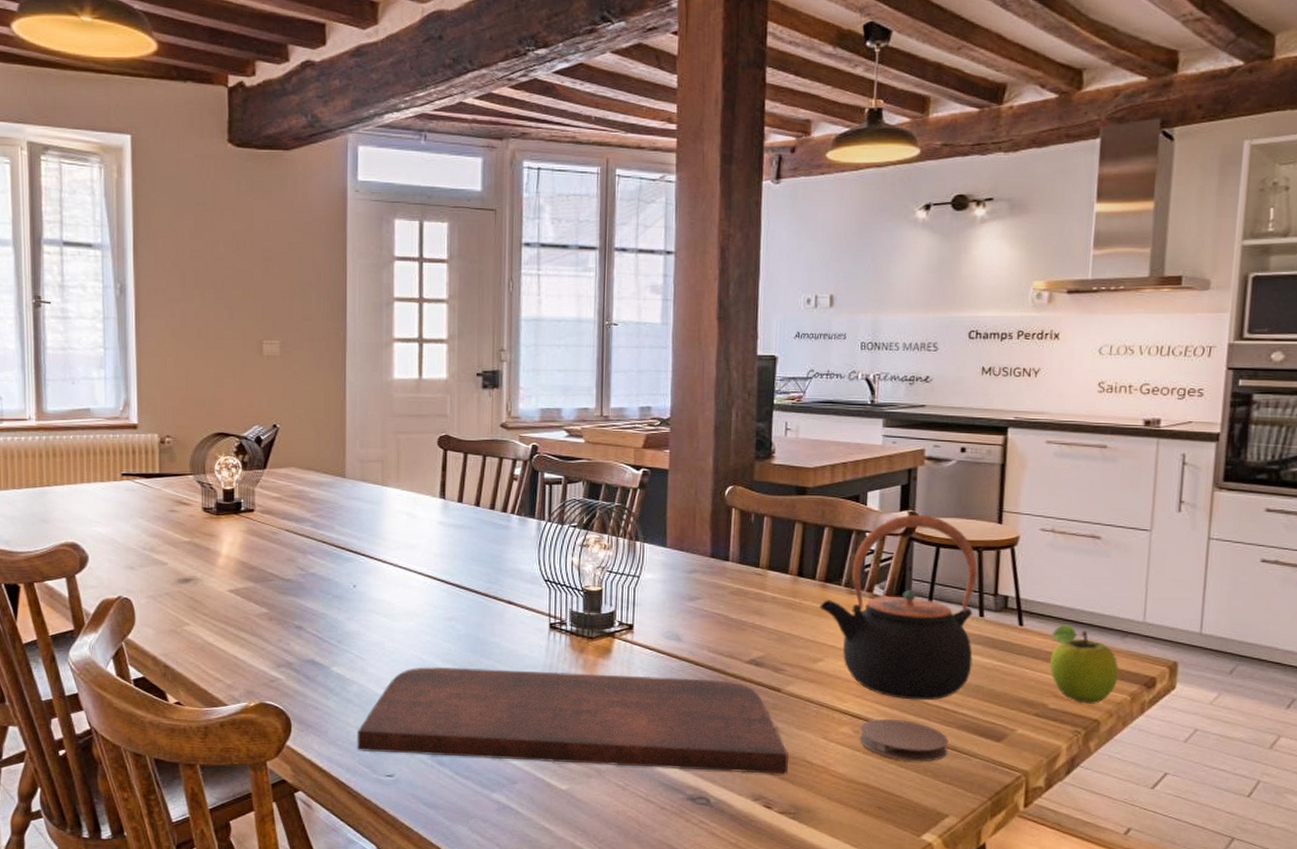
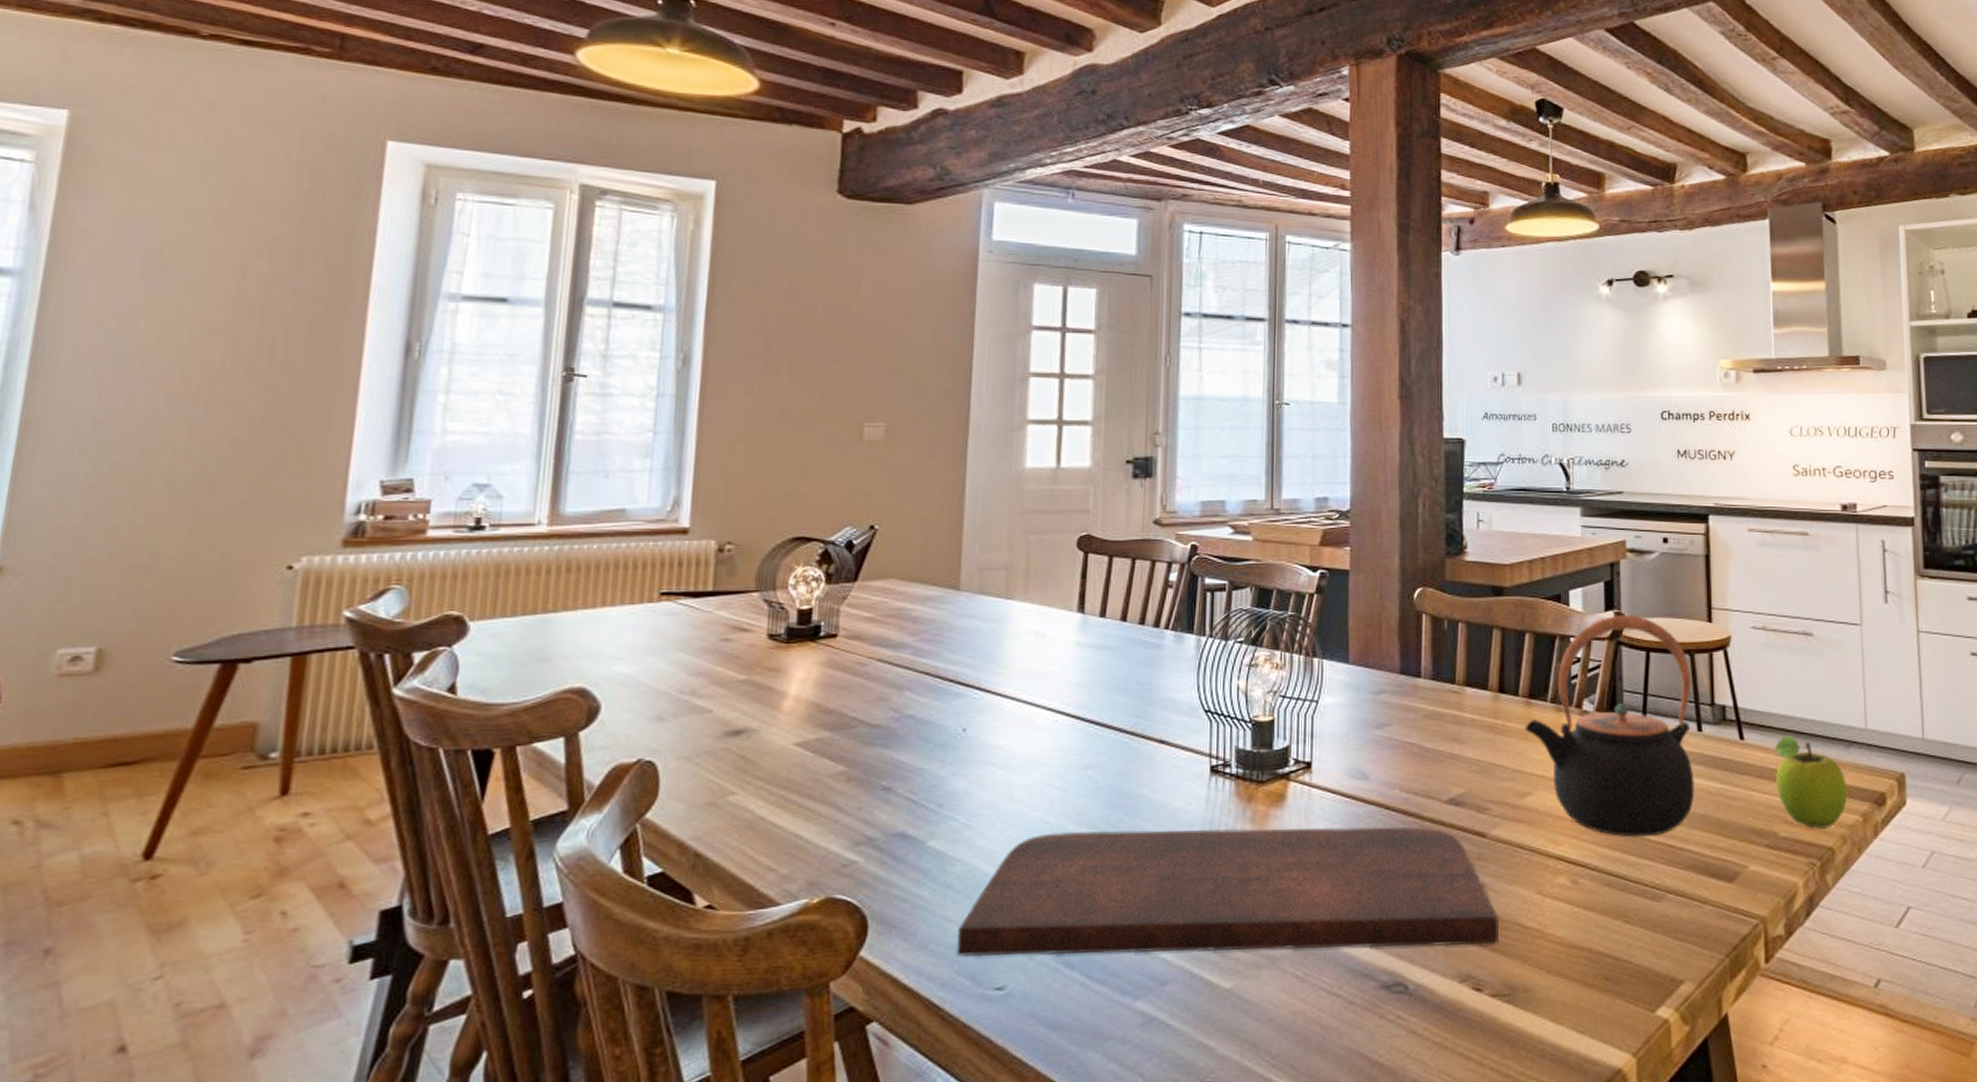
coaster: present [859,719,948,762] -> none [1578,863,1677,916]

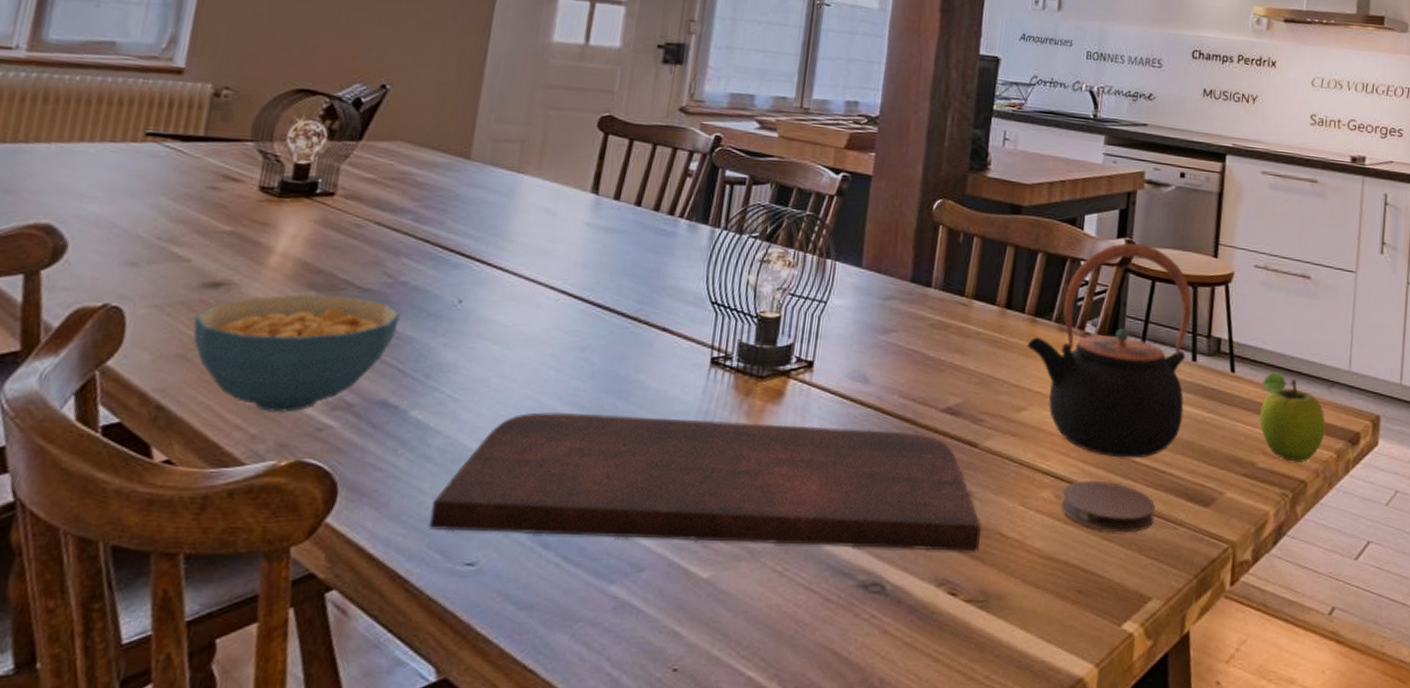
cereal bowl: none [720,733,909,852] -> present [193,293,401,413]
coaster: none [1578,863,1677,916] -> present [1061,481,1156,533]

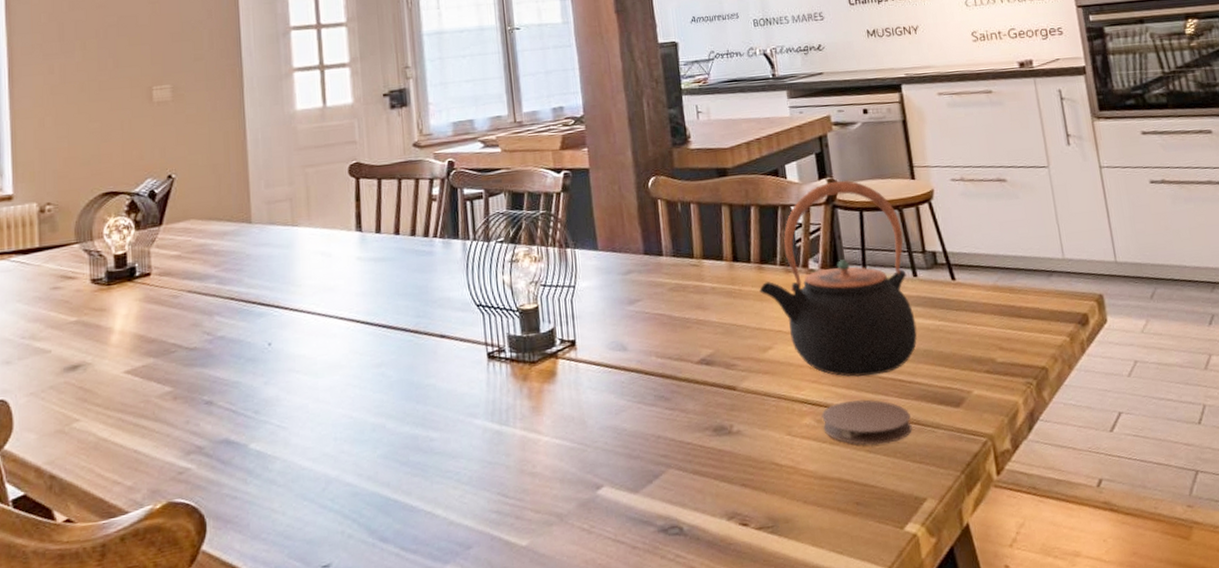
cereal bowl: present [193,293,401,413] -> none [63,356,225,466]
cutting board: present [428,411,982,552] -> none [284,387,758,542]
fruit: present [1260,371,1326,462] -> none [984,272,1054,352]

